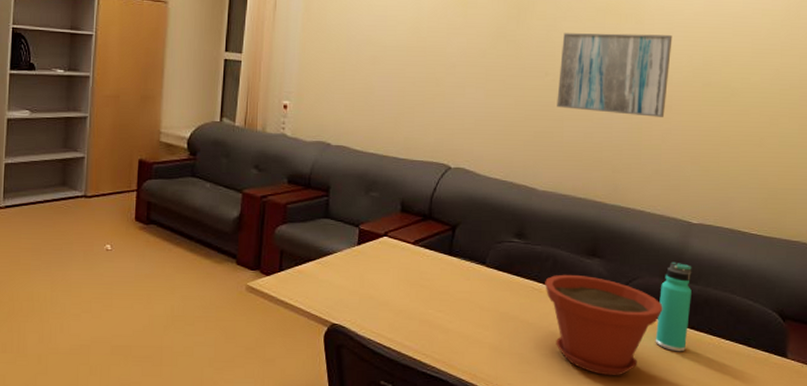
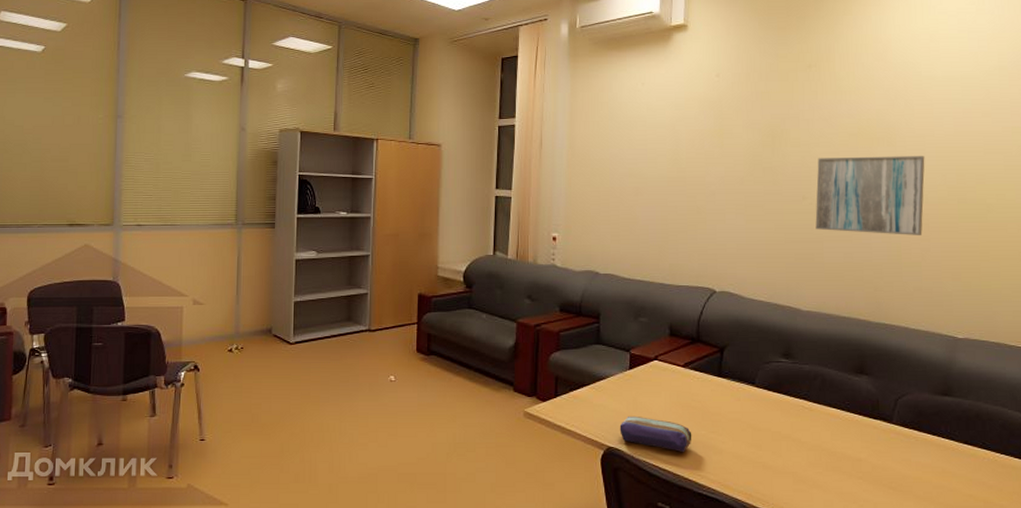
pencil case: none [345,292,419,332] -> present [619,415,692,453]
plant pot: present [545,274,663,376] -> none [814,392,935,493]
thermos bottle: present [655,261,692,352] -> none [928,377,963,467]

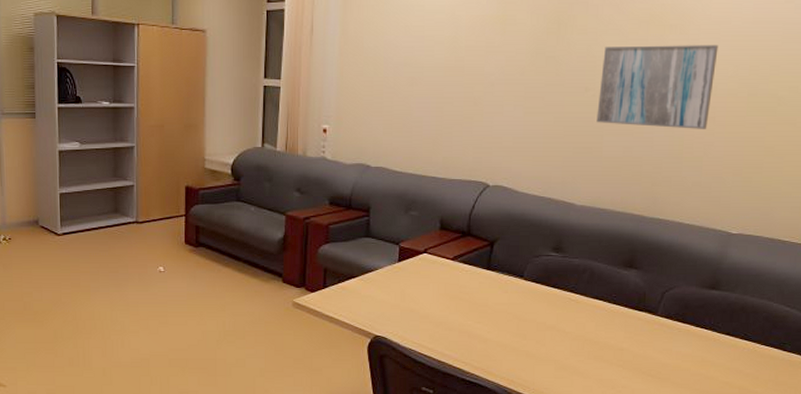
pencil case: present [619,415,692,453] -> none [387,306,458,342]

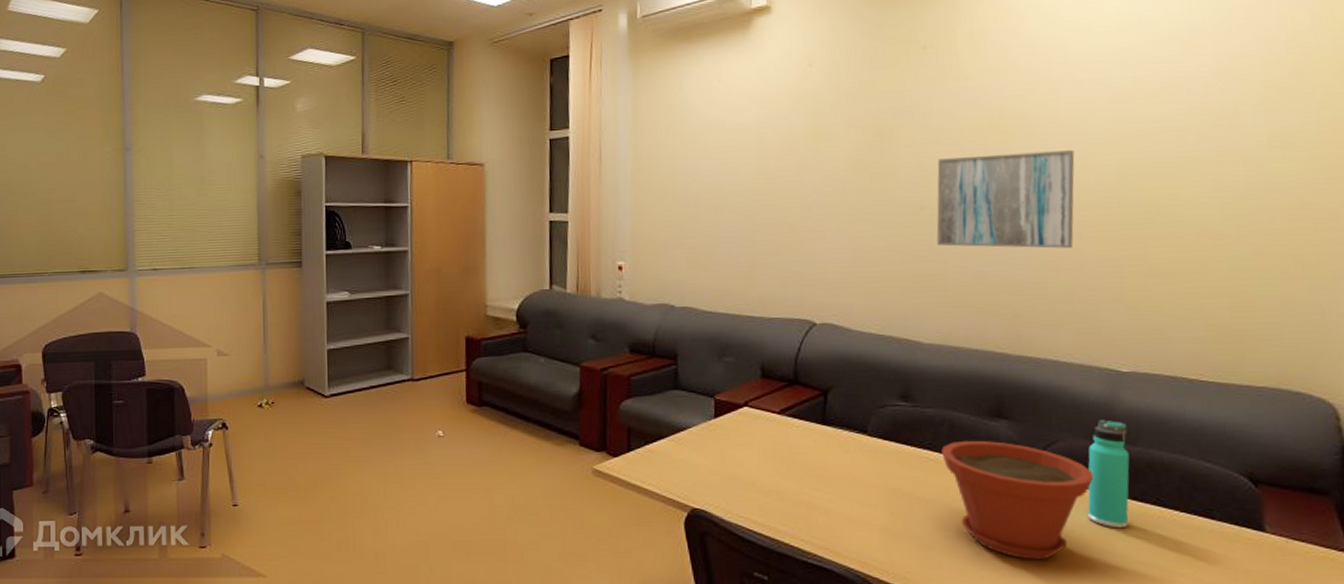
plant pot: none [582,285,699,380] -> present [941,440,1094,560]
thermos bottle: none [690,271,730,357] -> present [1087,419,1130,529]

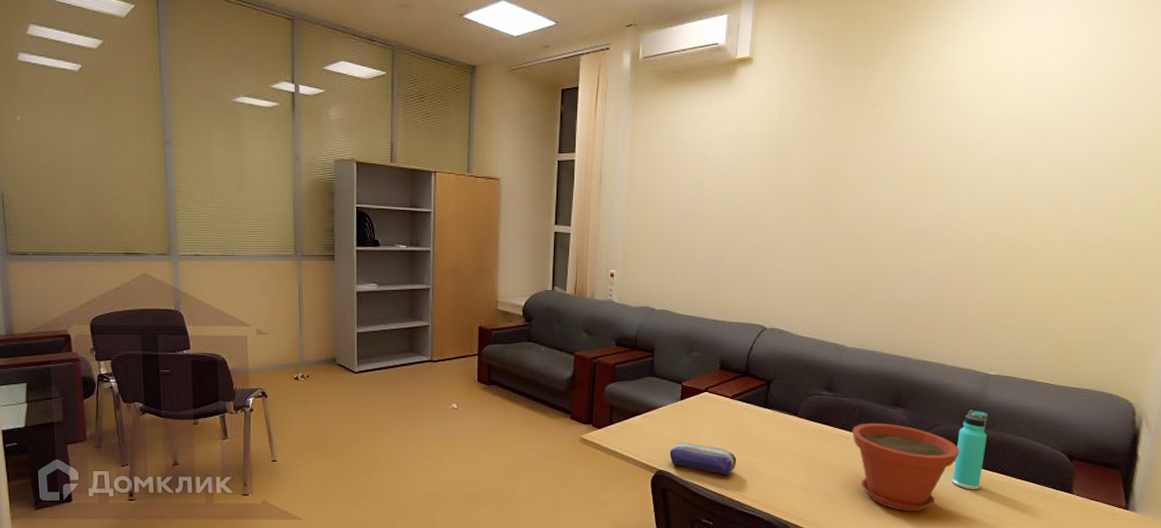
pencil case: none [705,471,793,515] -> present [669,442,737,476]
wall art: present [936,150,1075,249] -> none [866,199,978,277]

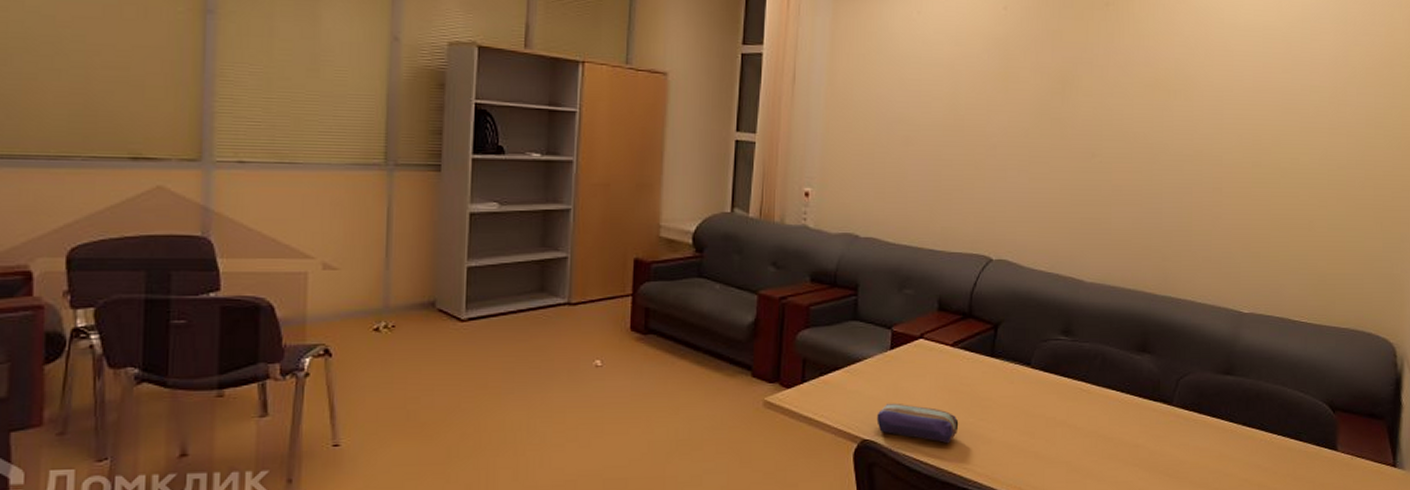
plant pot: present [852,423,960,512] -> none [1093,372,1215,481]
thermos bottle: present [952,410,988,490] -> none [1207,354,1243,451]

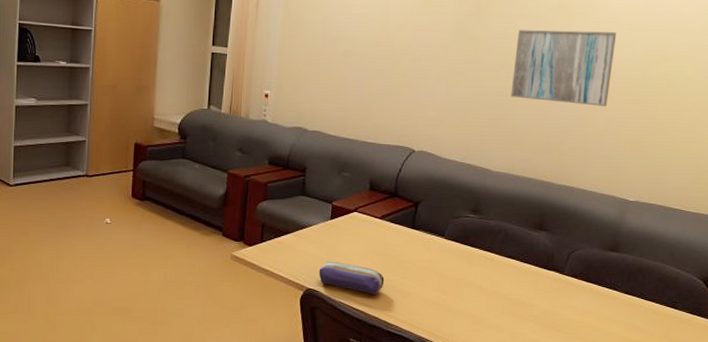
wall art: none [1104,110,1222,201] -> present [511,30,617,106]

